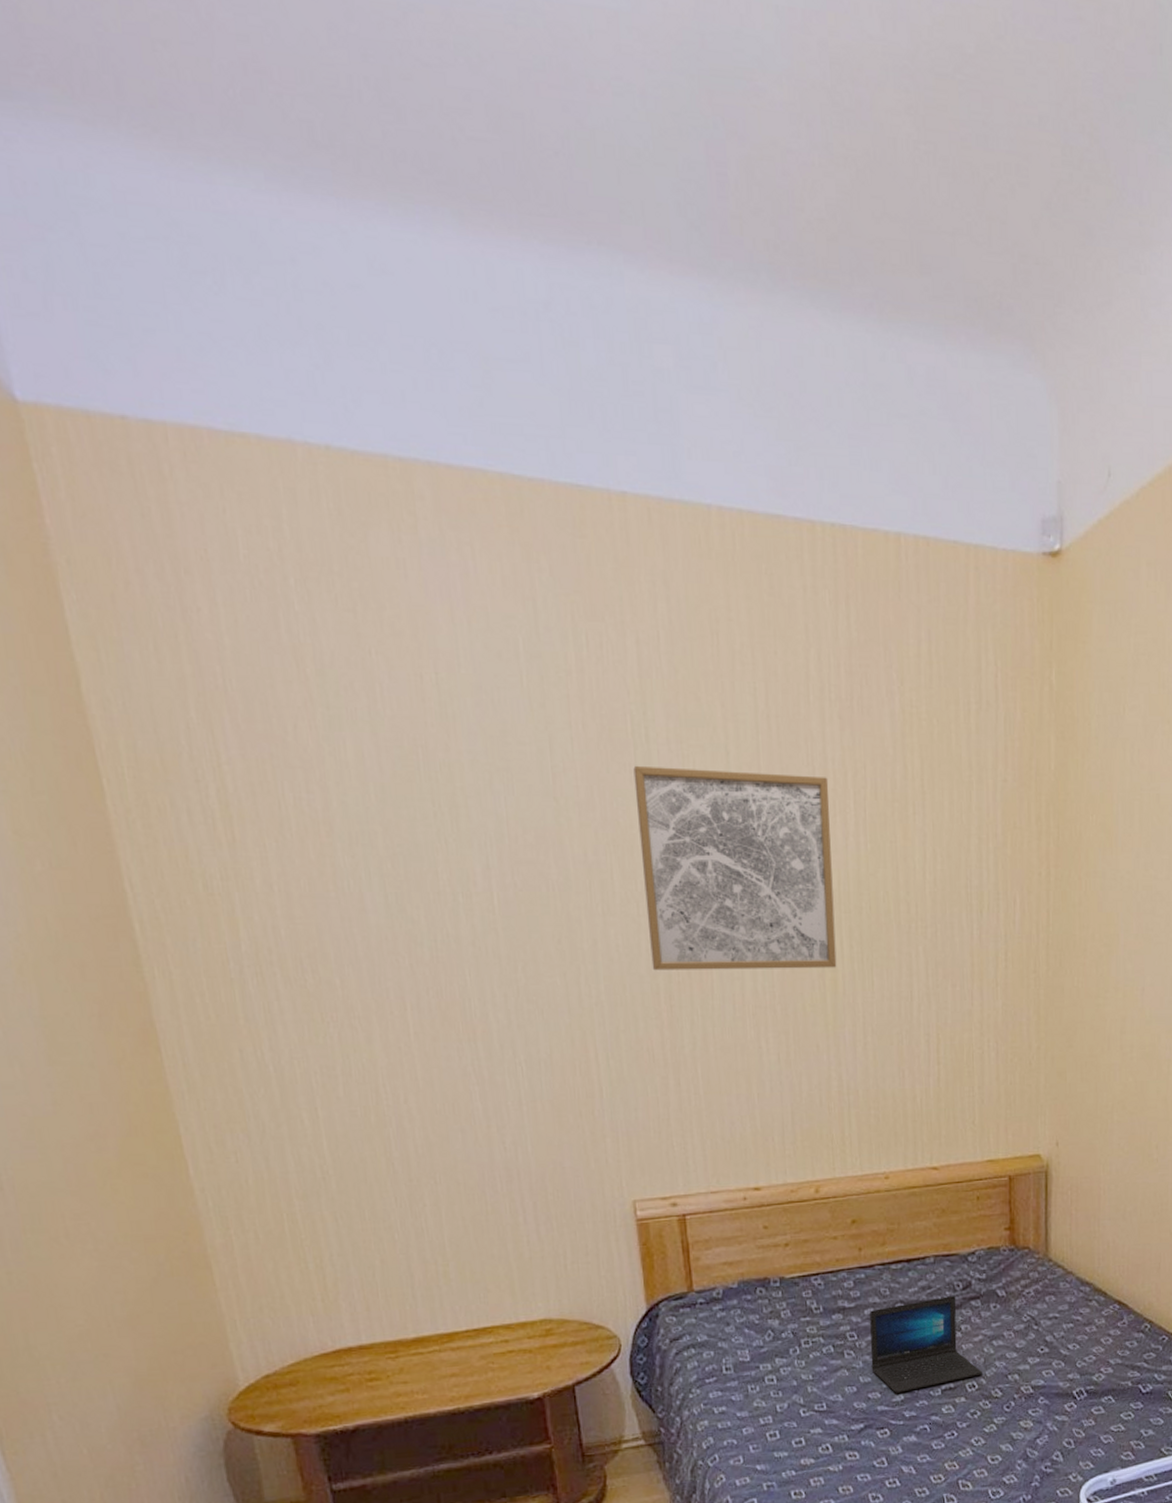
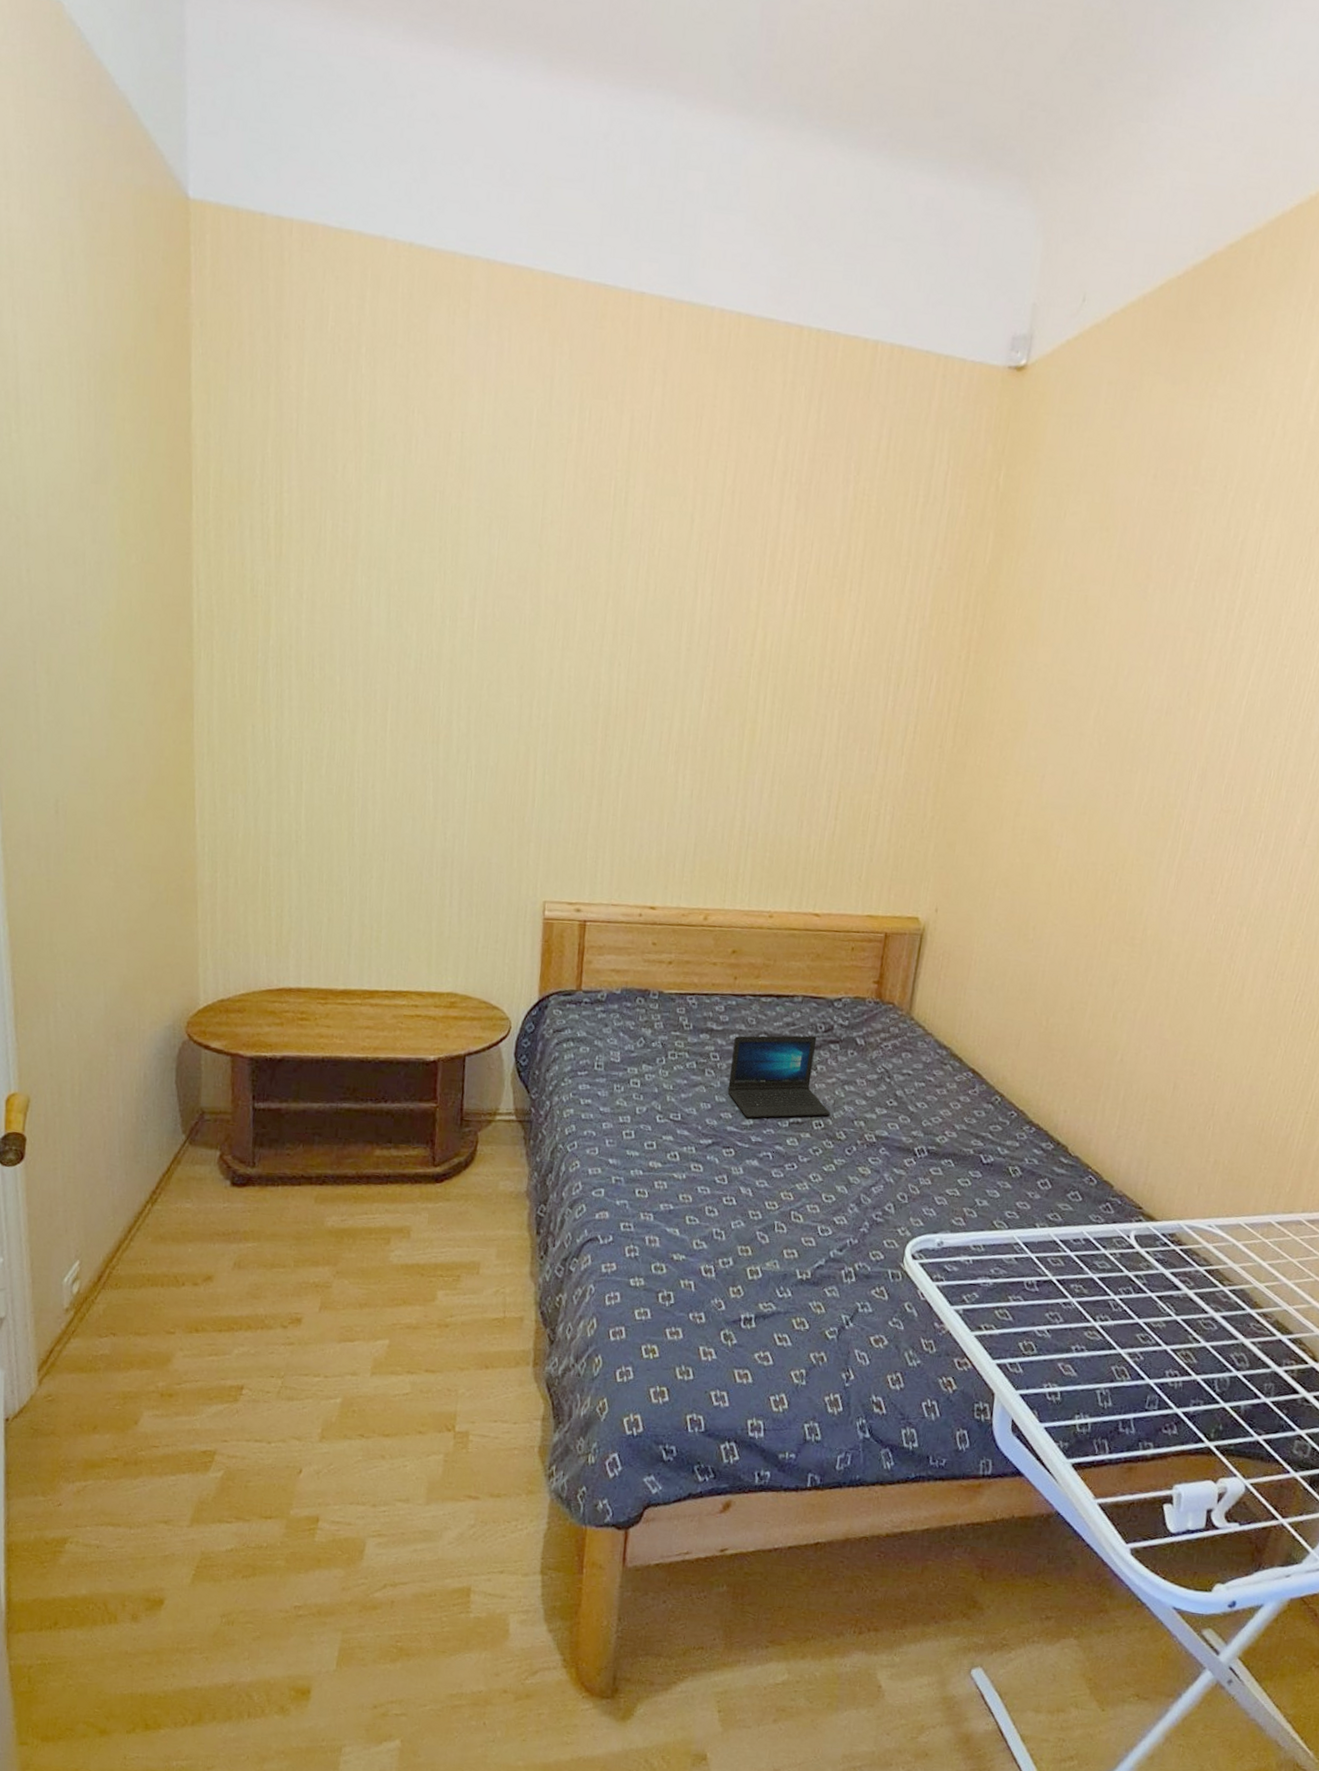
wall art: present [633,765,837,971] -> none [595,524,778,720]

